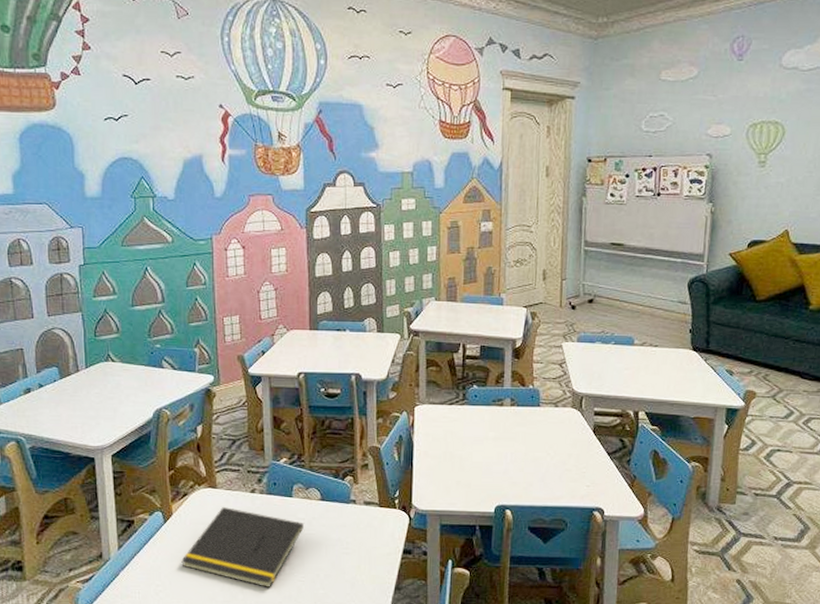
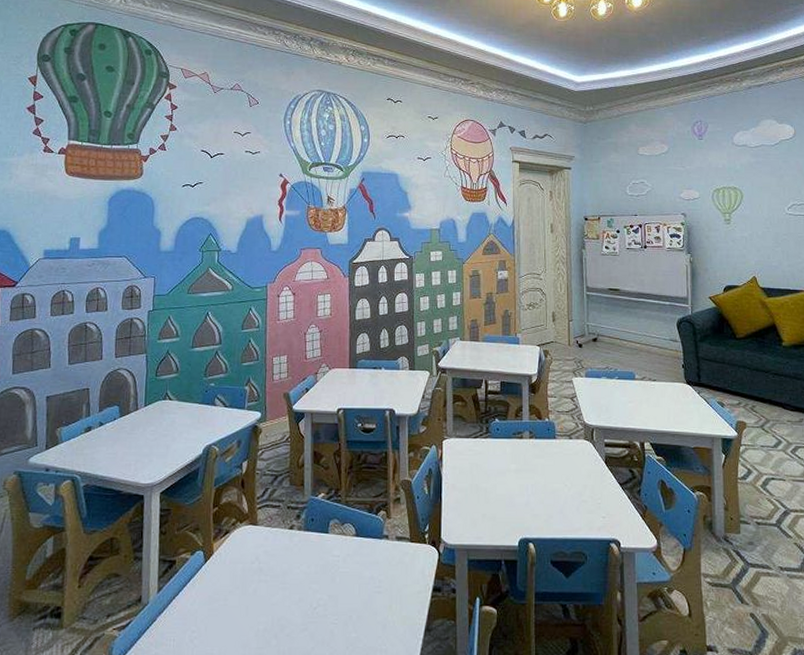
notepad: present [181,507,304,589] -> none [218,545,338,633]

